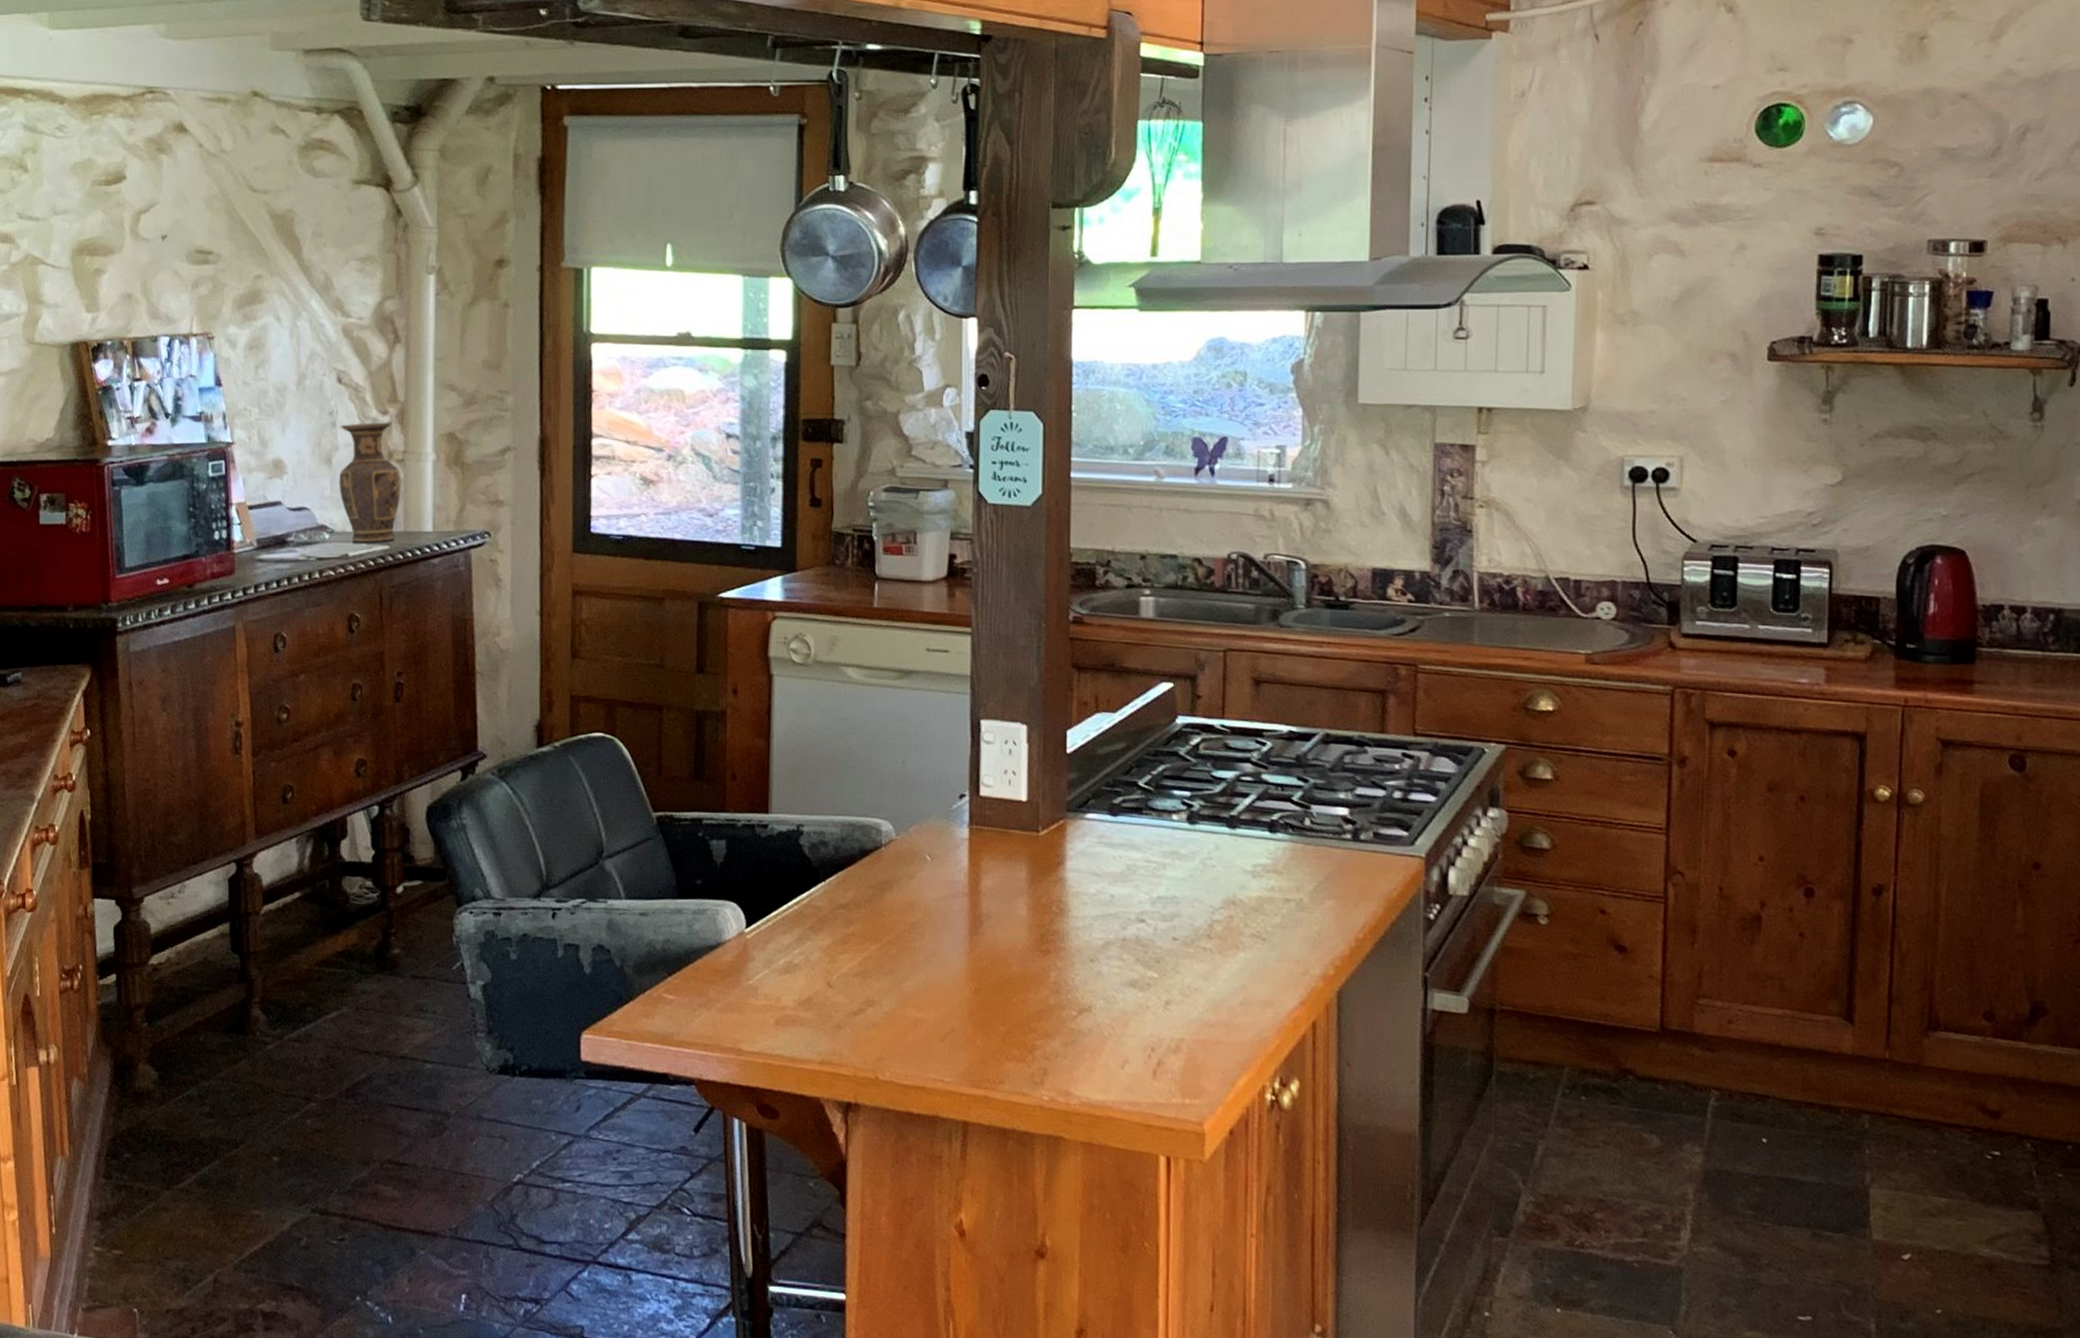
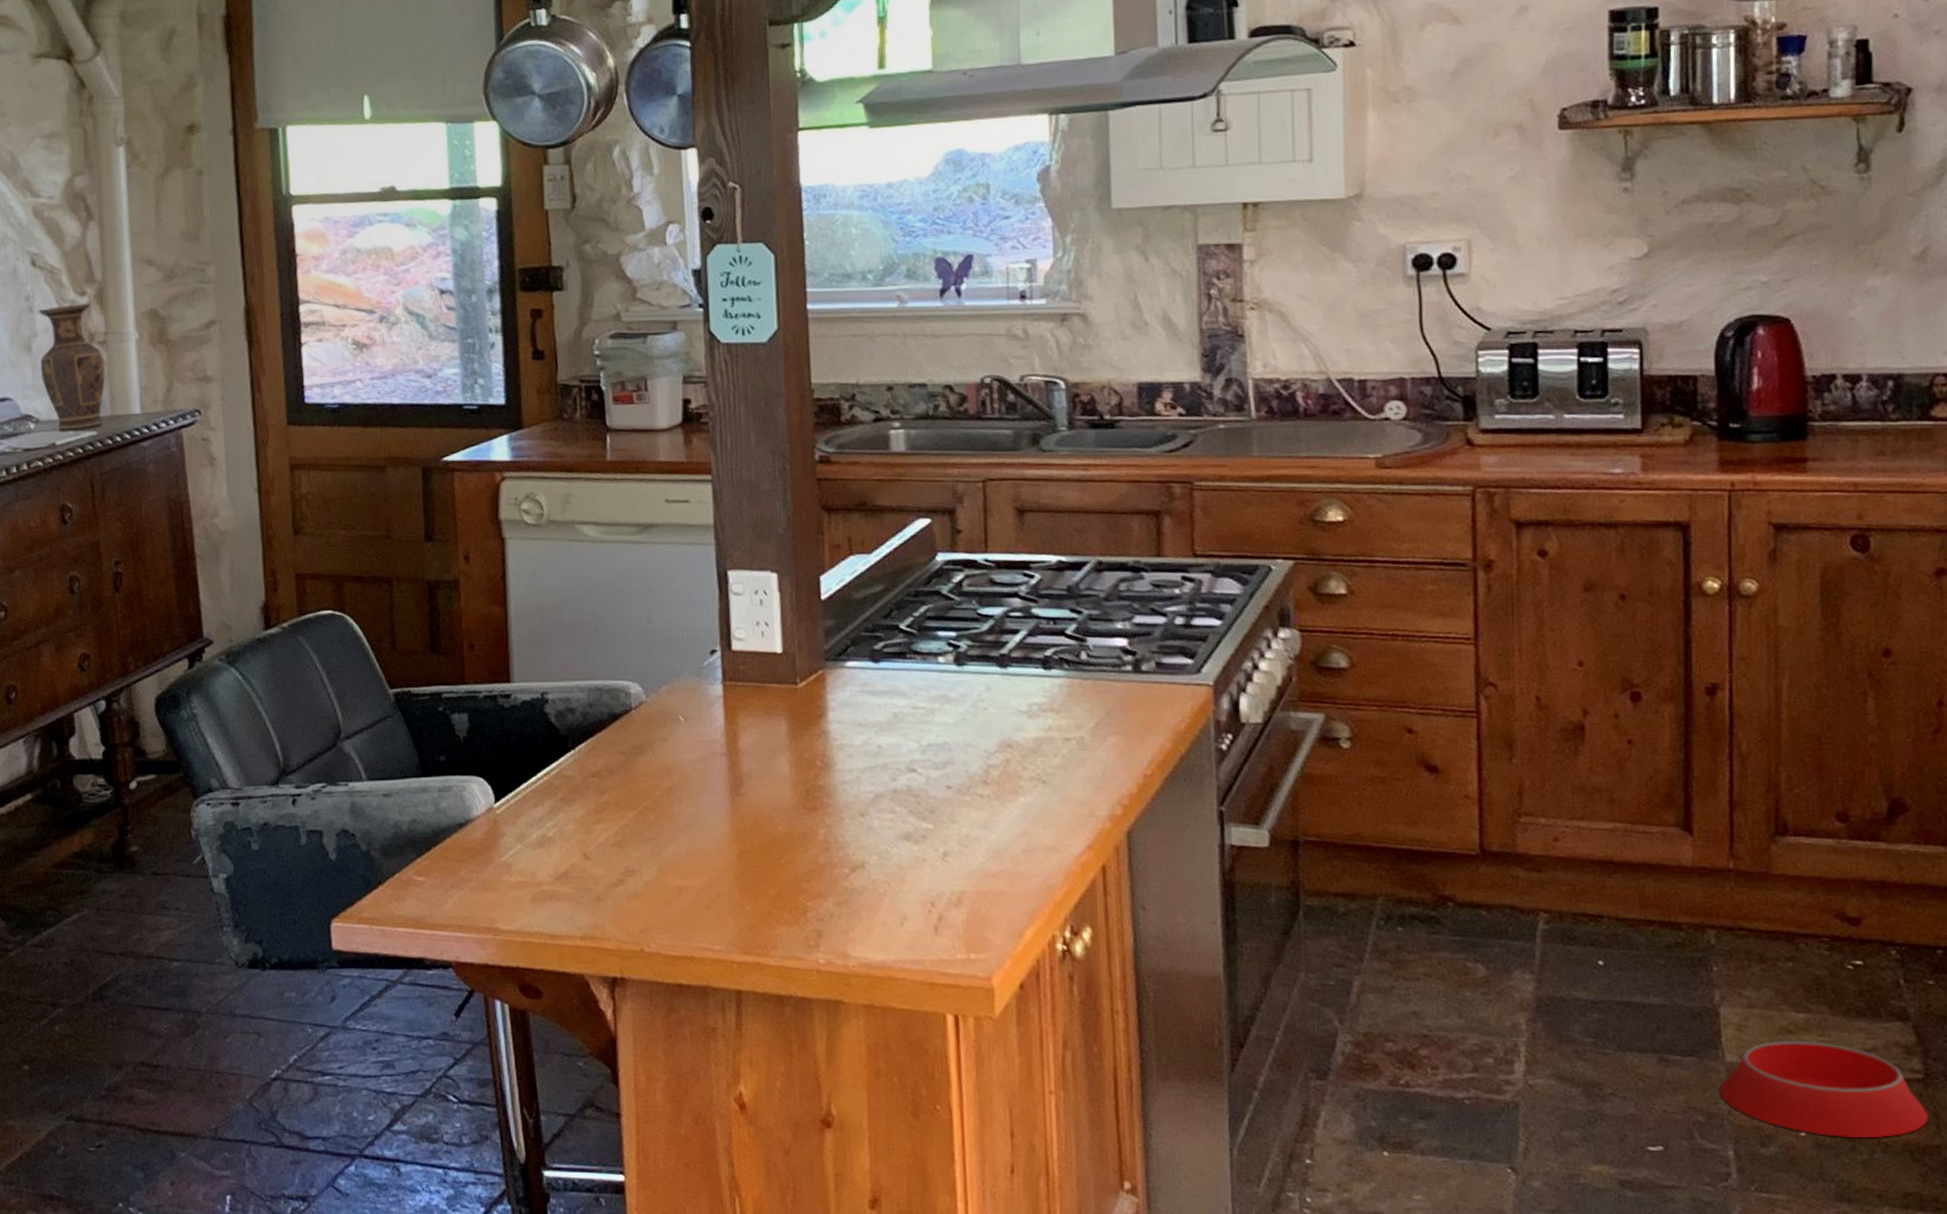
pet bowl: none [1865,1223,2052,1319] -> present [1719,1040,1929,1138]

